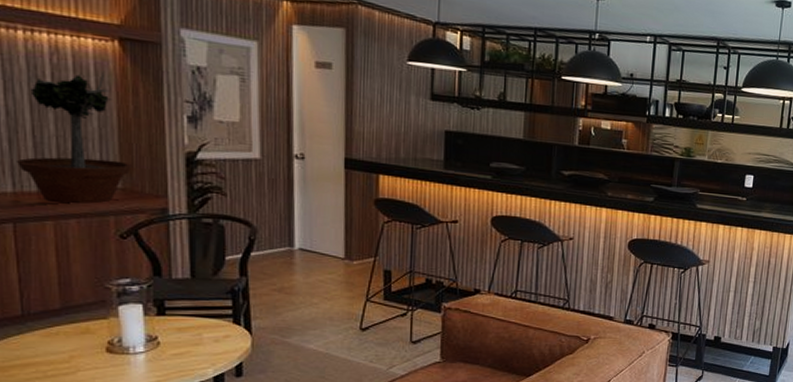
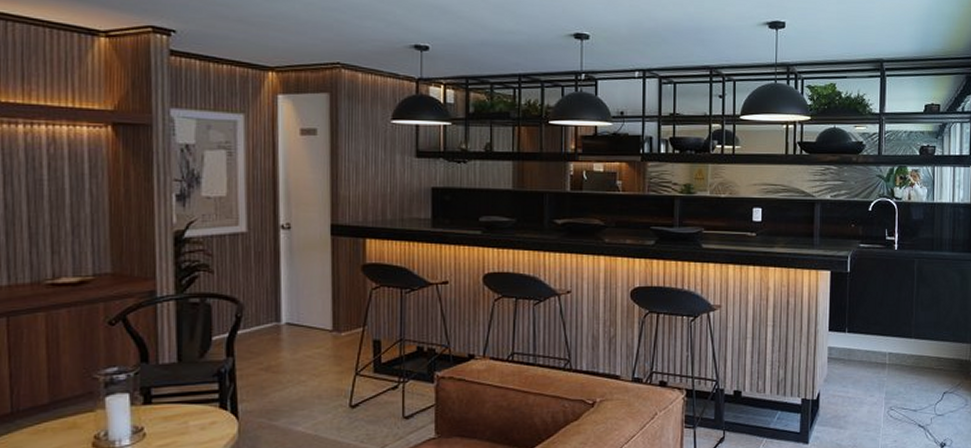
potted tree: present [17,71,132,204] -> none [13,157,122,293]

